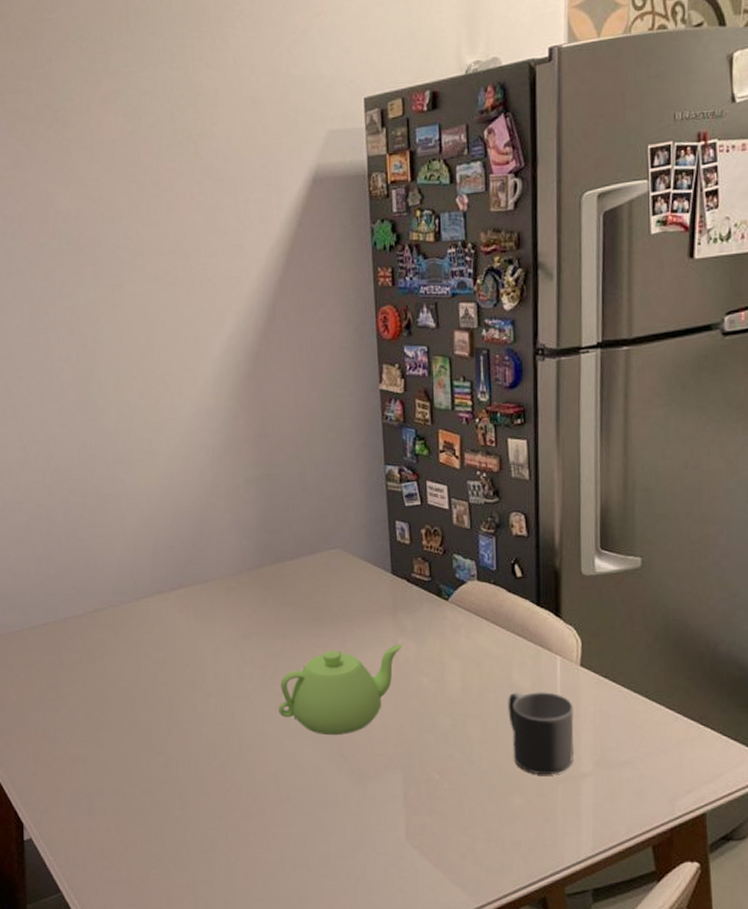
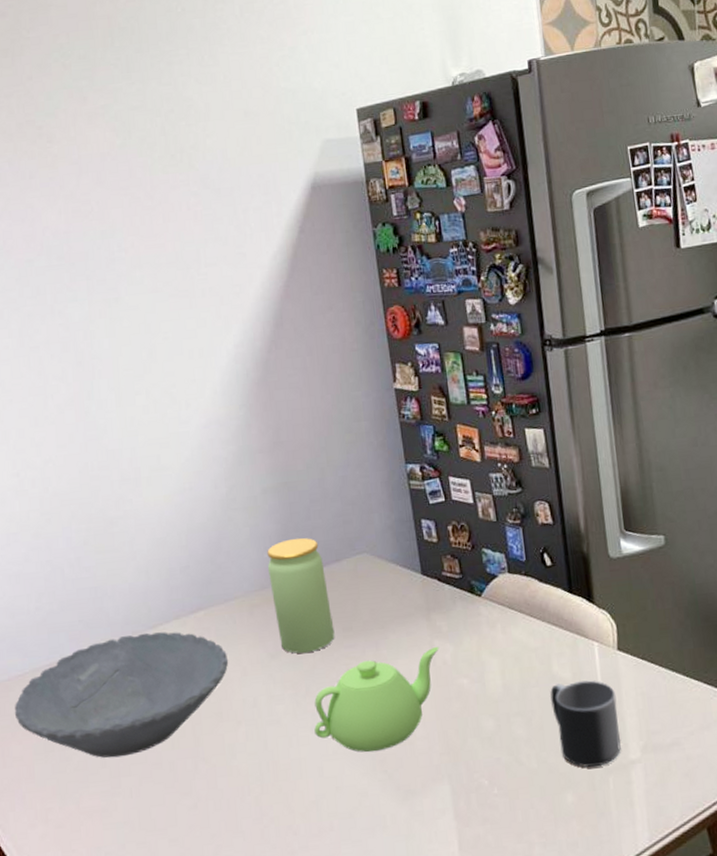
bowl: none [13,604,204,713] -> present [14,632,229,758]
jar: none [246,528,304,637] -> present [267,537,335,654]

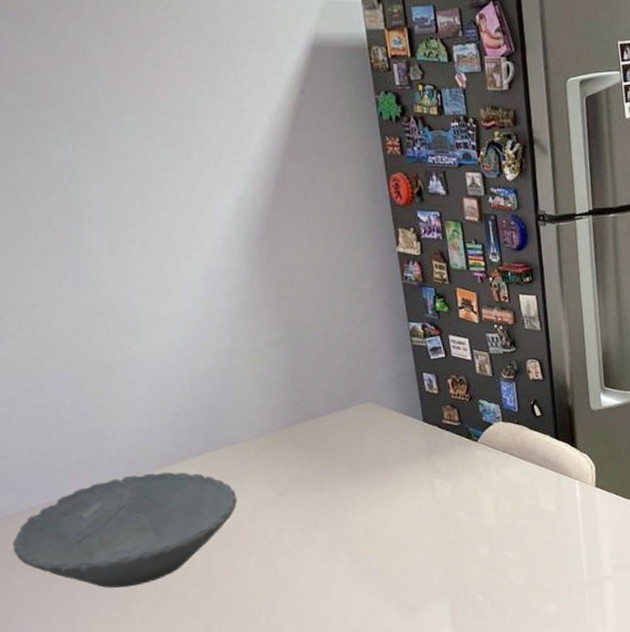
jar: present [267,537,335,654] -> none [273,386,342,492]
teapot: present [314,646,439,752] -> none [322,484,439,576]
mug: present [550,680,621,768] -> none [537,512,596,583]

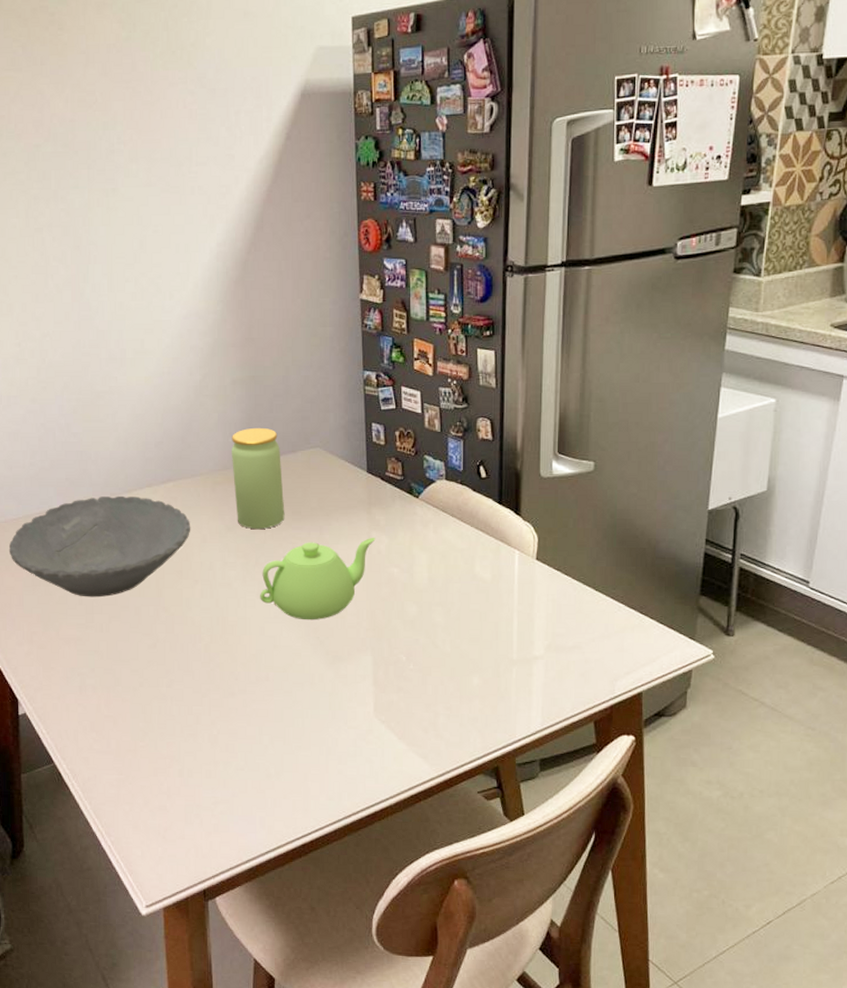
jar: none [273,386,342,492] -> present [232,427,285,529]
teapot: none [322,484,439,576] -> present [260,537,376,621]

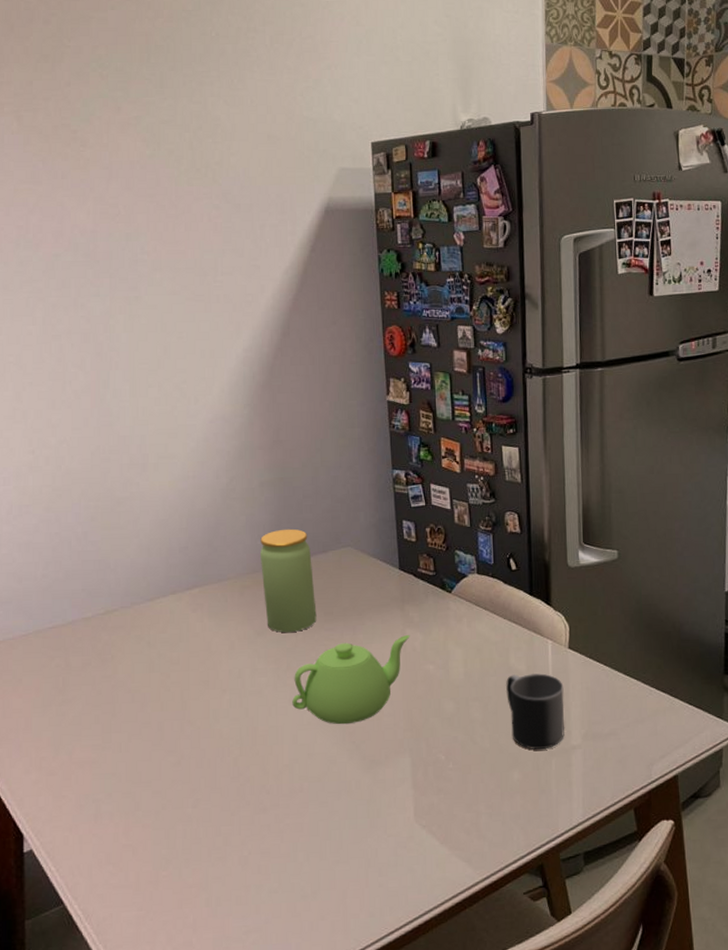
bowl: present [8,495,191,598] -> none [16,604,218,716]
mug: none [470,582,529,658] -> present [506,673,565,750]

